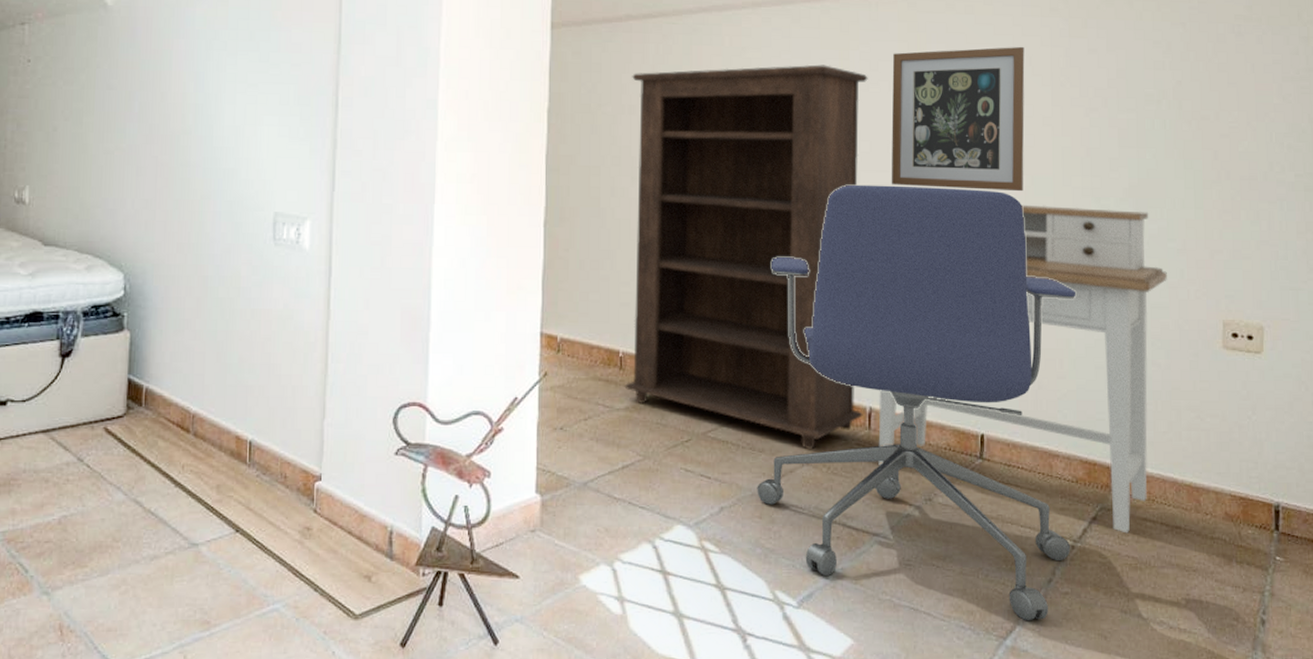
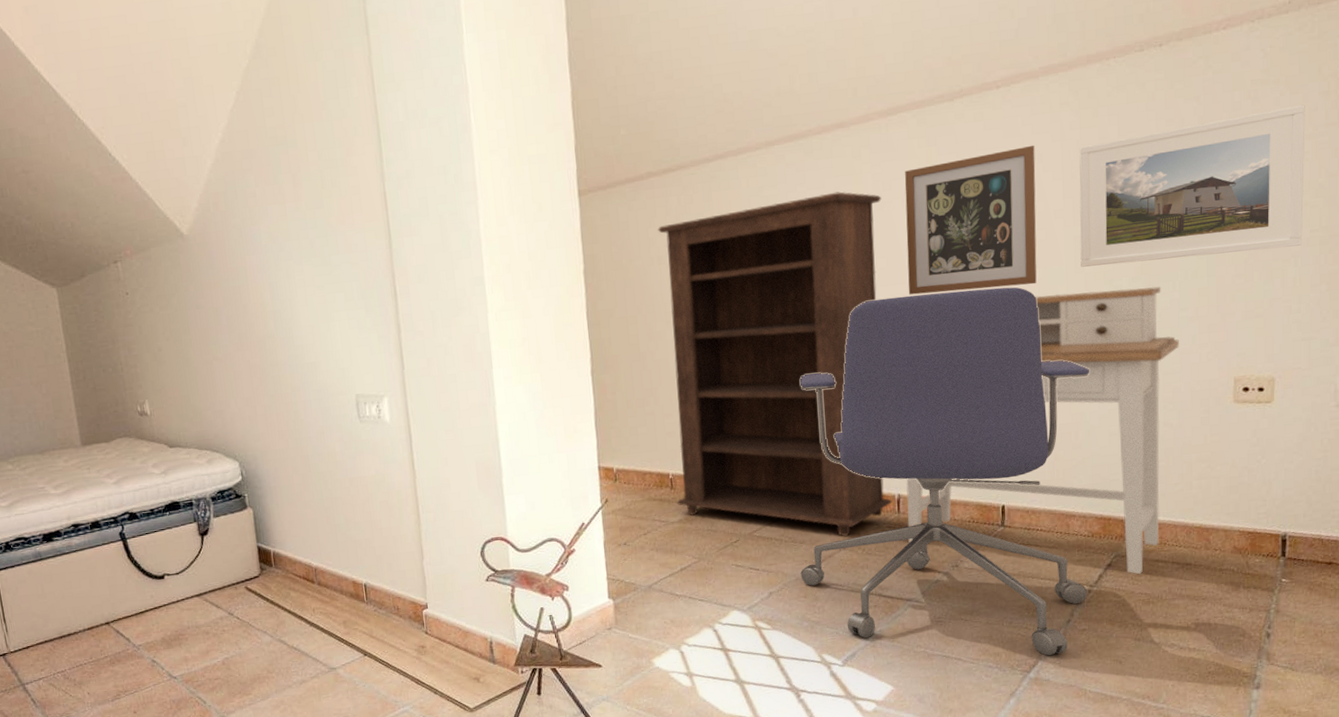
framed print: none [1067,46,1288,189] -> present [1079,104,1305,267]

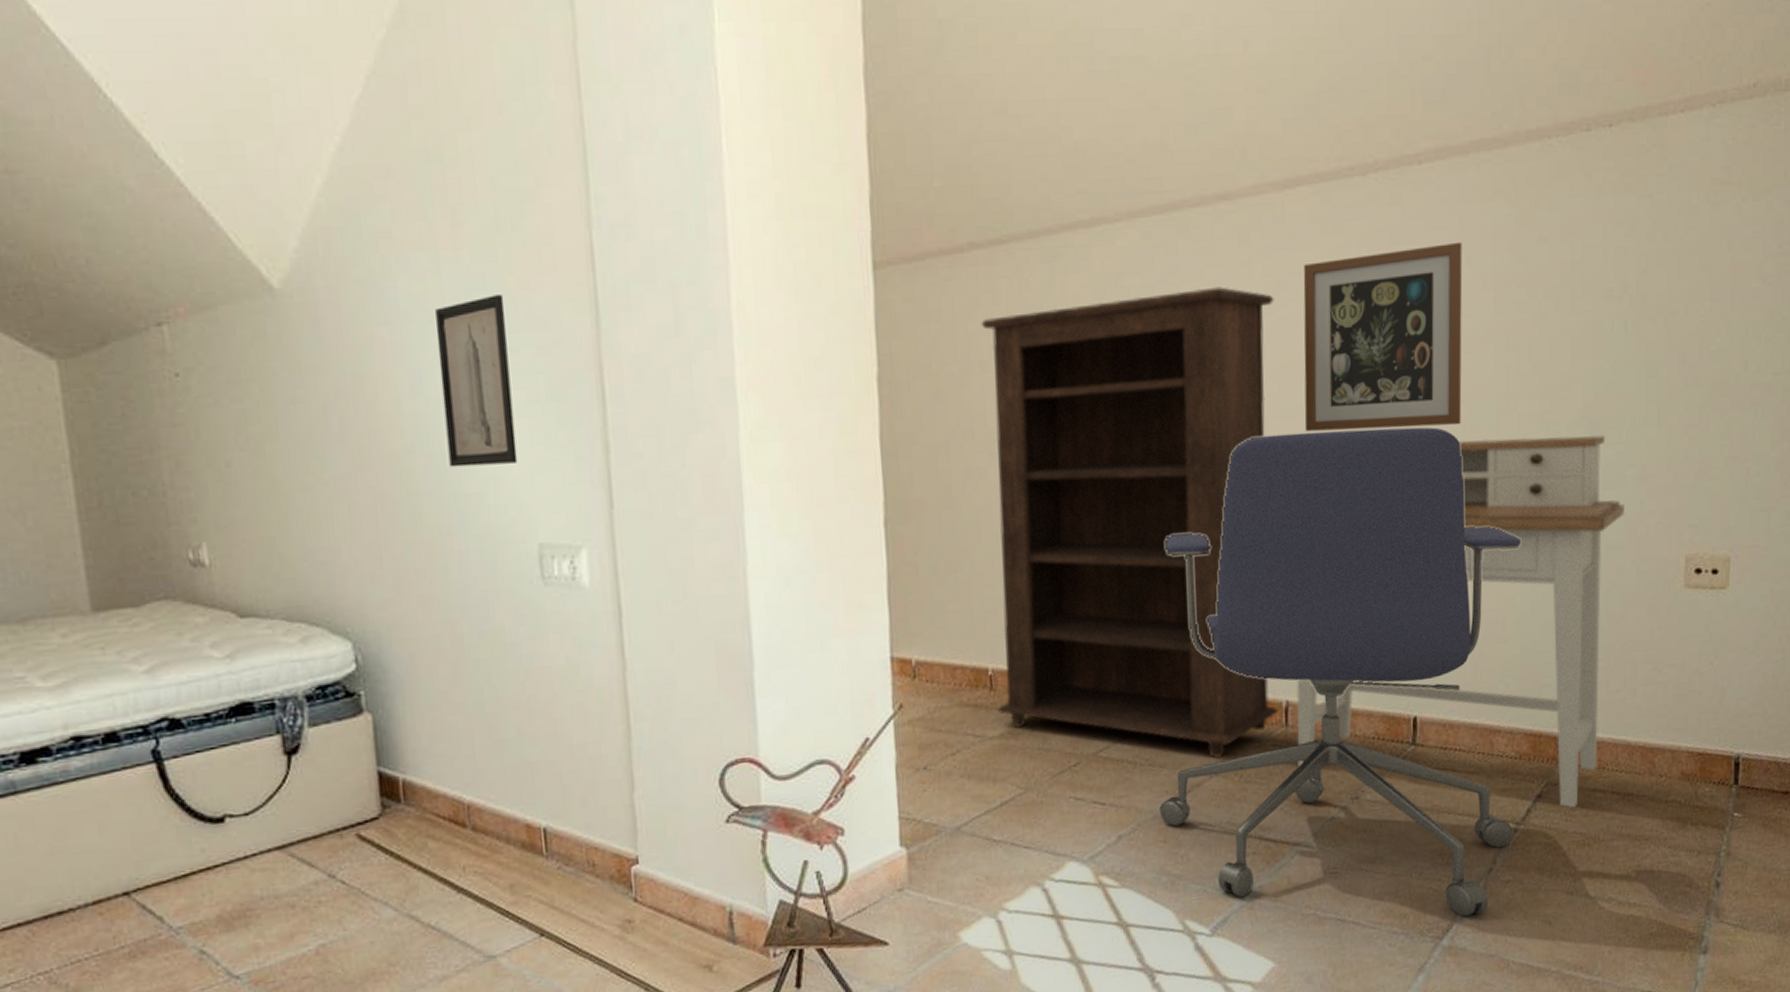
wall art: none [284,230,341,346] -> present [434,295,518,468]
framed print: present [1079,104,1305,267] -> none [1513,215,1769,406]

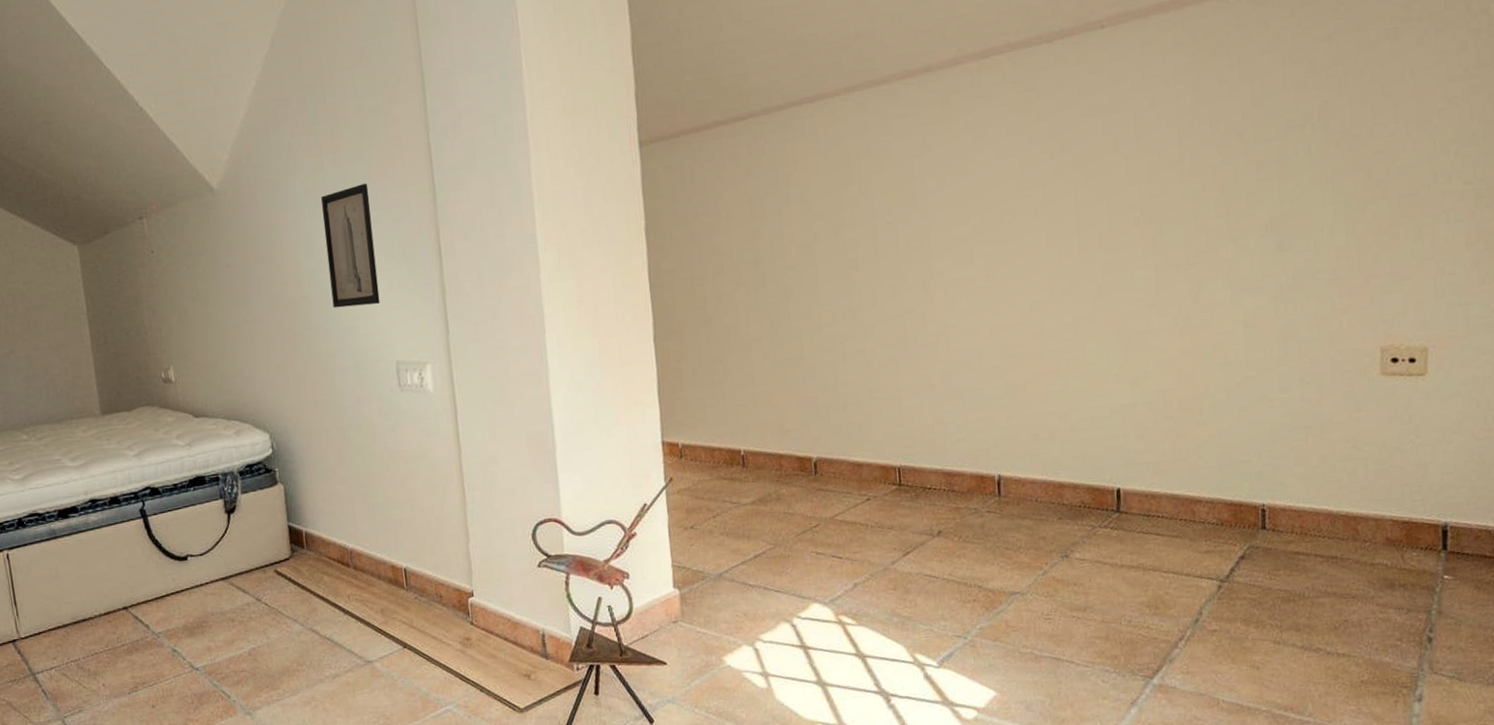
bookshelf: present [981,287,1279,758] -> none [726,141,992,521]
office chair: present [1159,427,1522,917] -> none [886,245,1218,659]
desk: present [1296,435,1624,808] -> none [1007,245,1316,569]
wall art: present [1303,241,1463,432] -> none [1000,89,1151,254]

